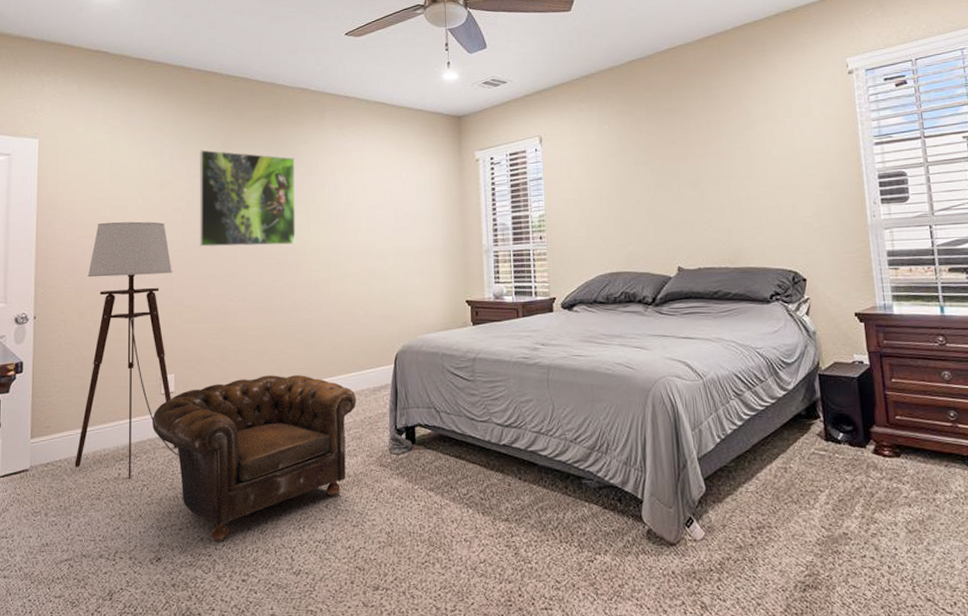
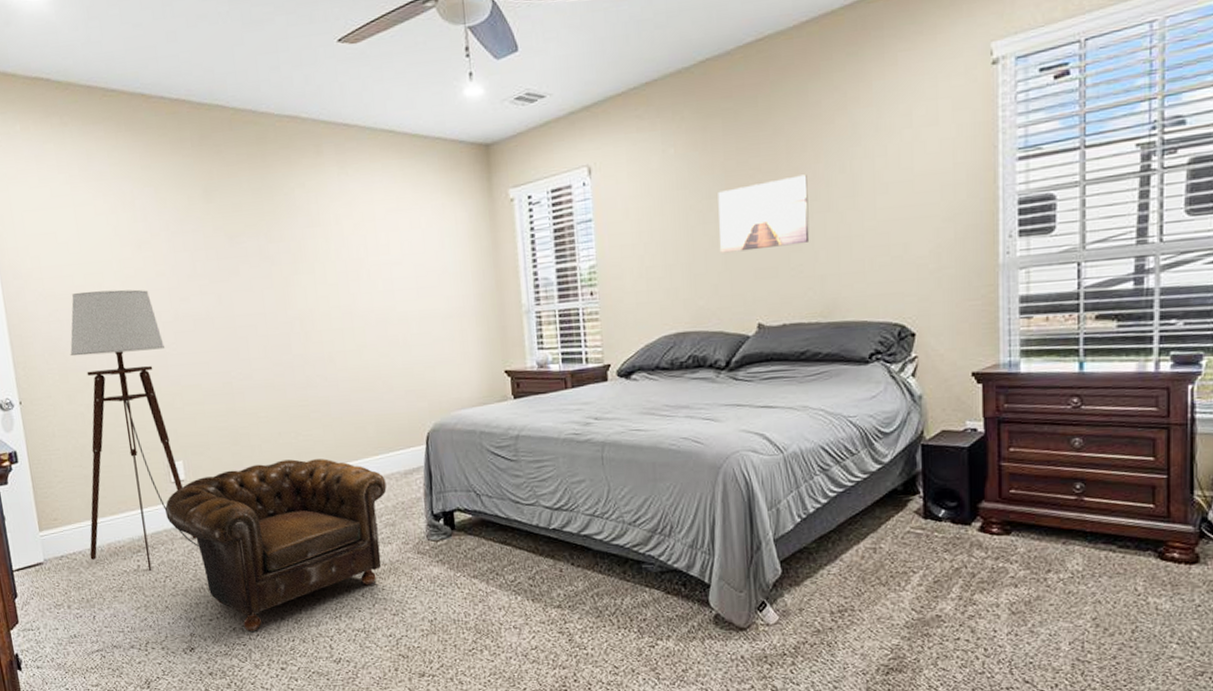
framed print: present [199,150,296,247] -> none [177,199,302,317]
wall art: none [643,149,717,208] -> present [718,174,810,253]

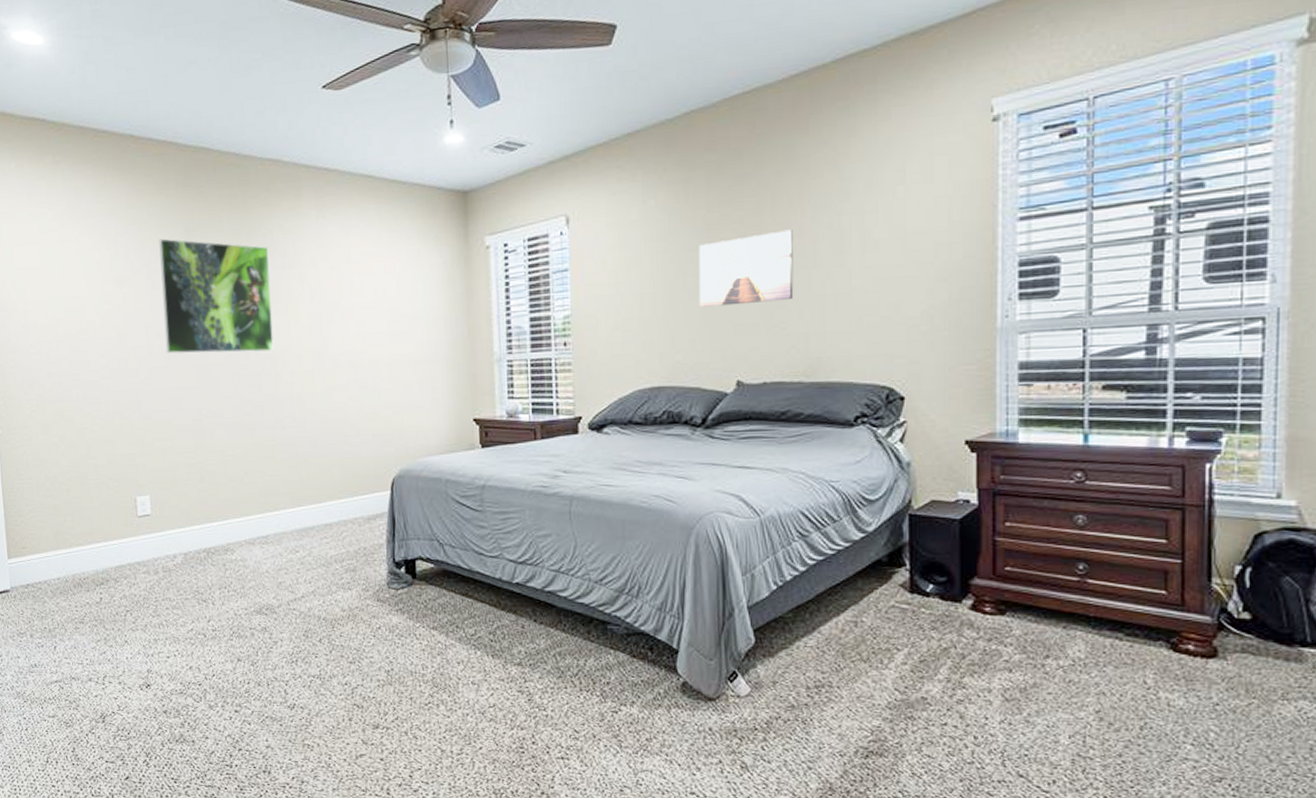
floor lamp: present [70,289,199,571] -> none [48,324,161,604]
armchair: present [165,459,387,633] -> none [130,499,349,673]
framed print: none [177,199,302,317] -> present [159,238,274,354]

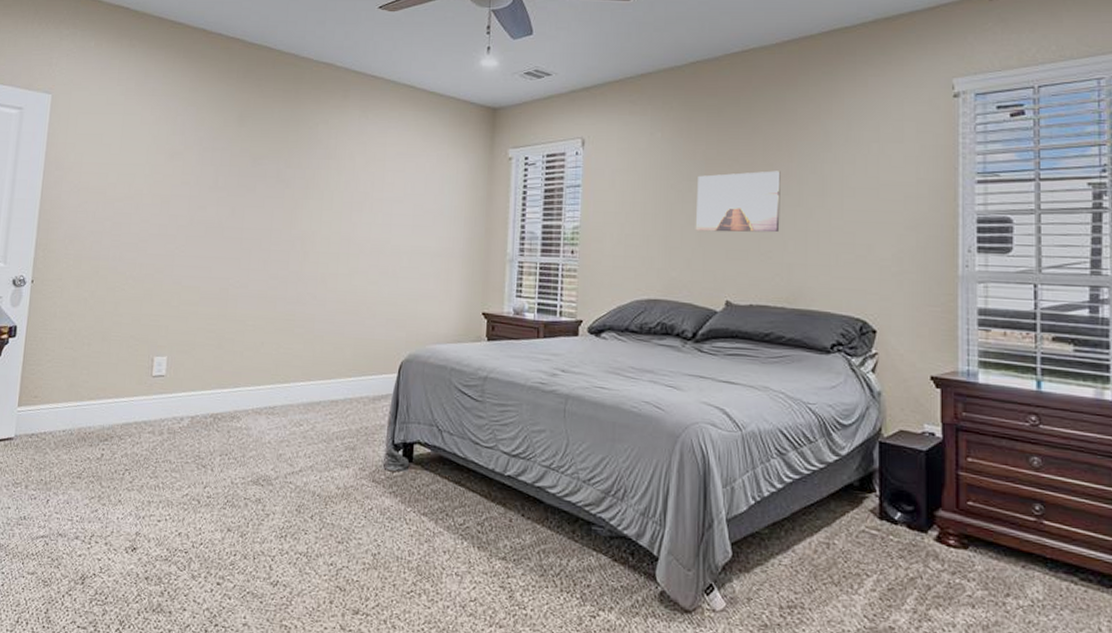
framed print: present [159,238,274,354] -> none [204,121,313,232]

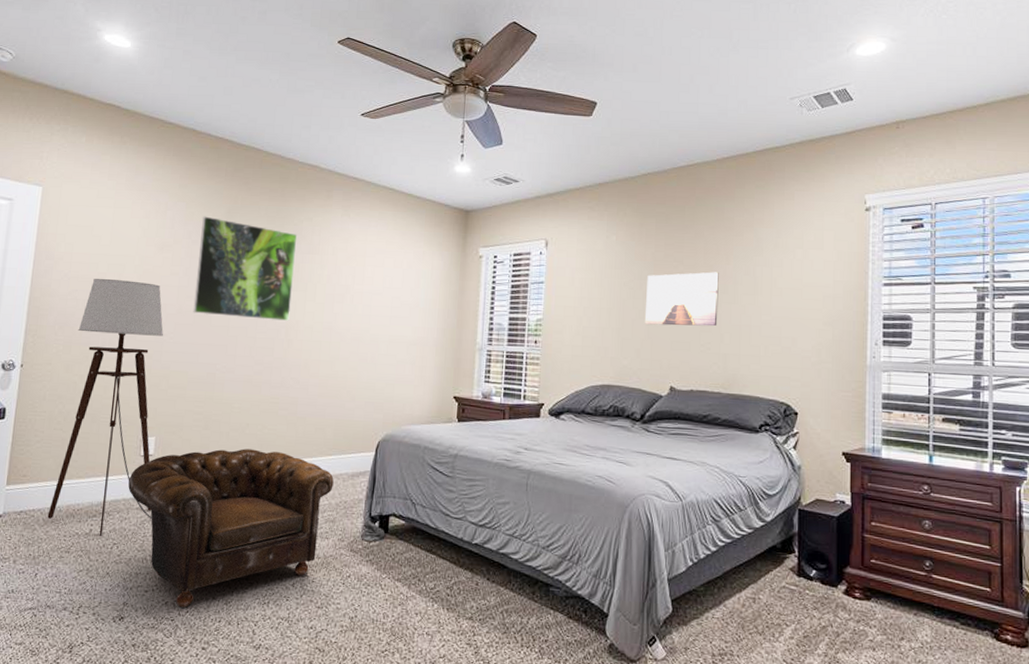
floor lamp: none [59,189,175,461] -> present [47,278,163,536]
armchair: none [140,369,354,541] -> present [128,448,334,609]
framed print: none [204,121,313,232] -> present [193,216,298,321]

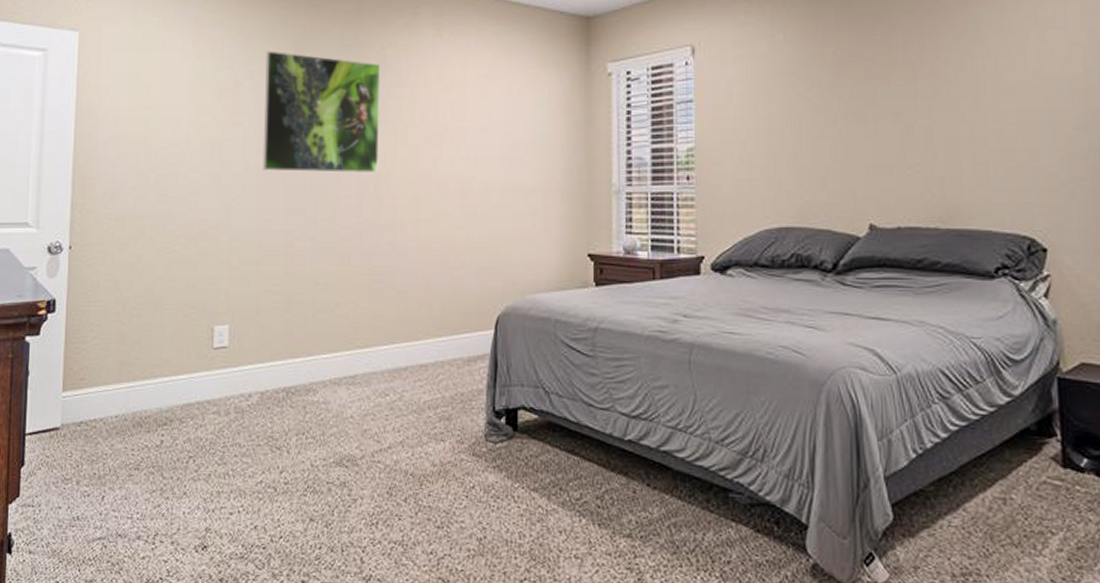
floor lamp: present [47,278,163,536] -> none [111,136,232,448]
armchair: present [128,448,334,609] -> none [201,334,446,534]
wall art: present [644,272,719,326] -> none [828,70,928,145]

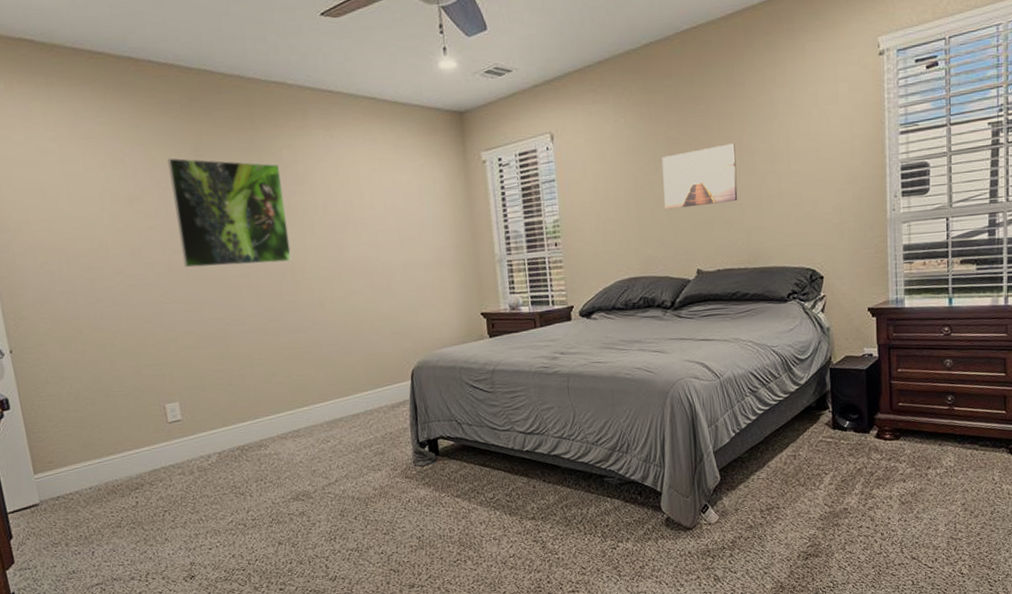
wall art: none [828,70,928,145] -> present [662,143,738,209]

